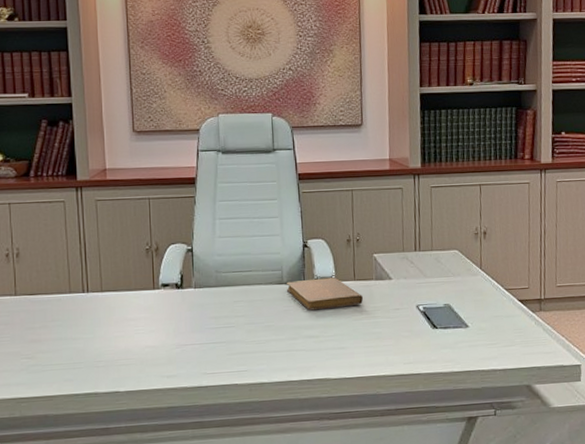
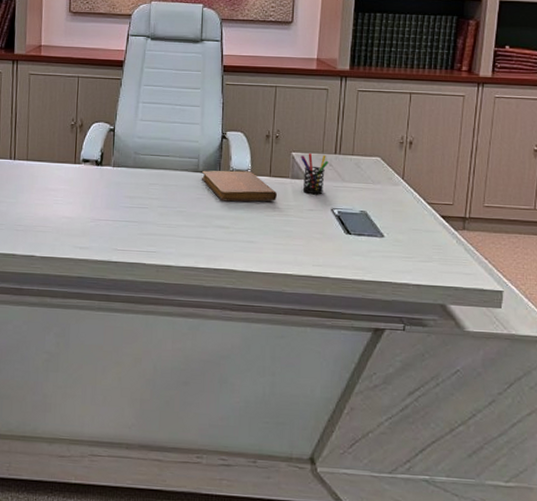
pen holder: none [382,253,410,294] -> present [300,153,329,195]

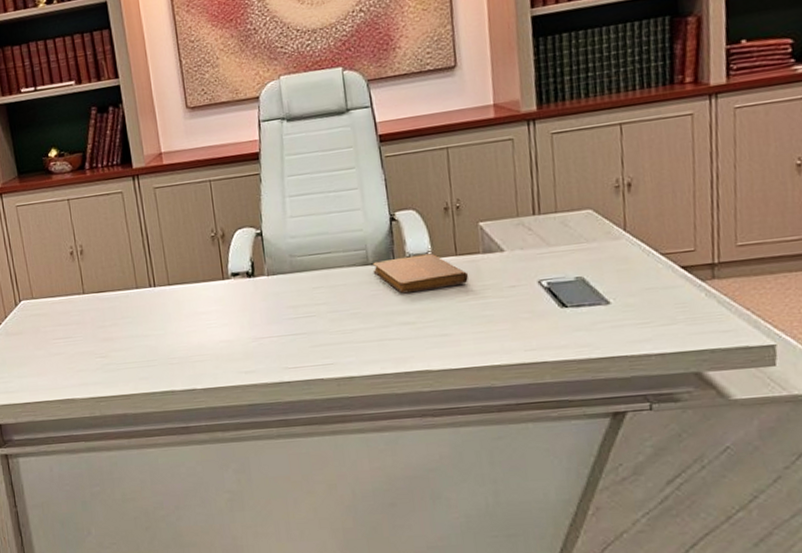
pen holder: present [300,153,329,195] -> none [490,219,527,268]

